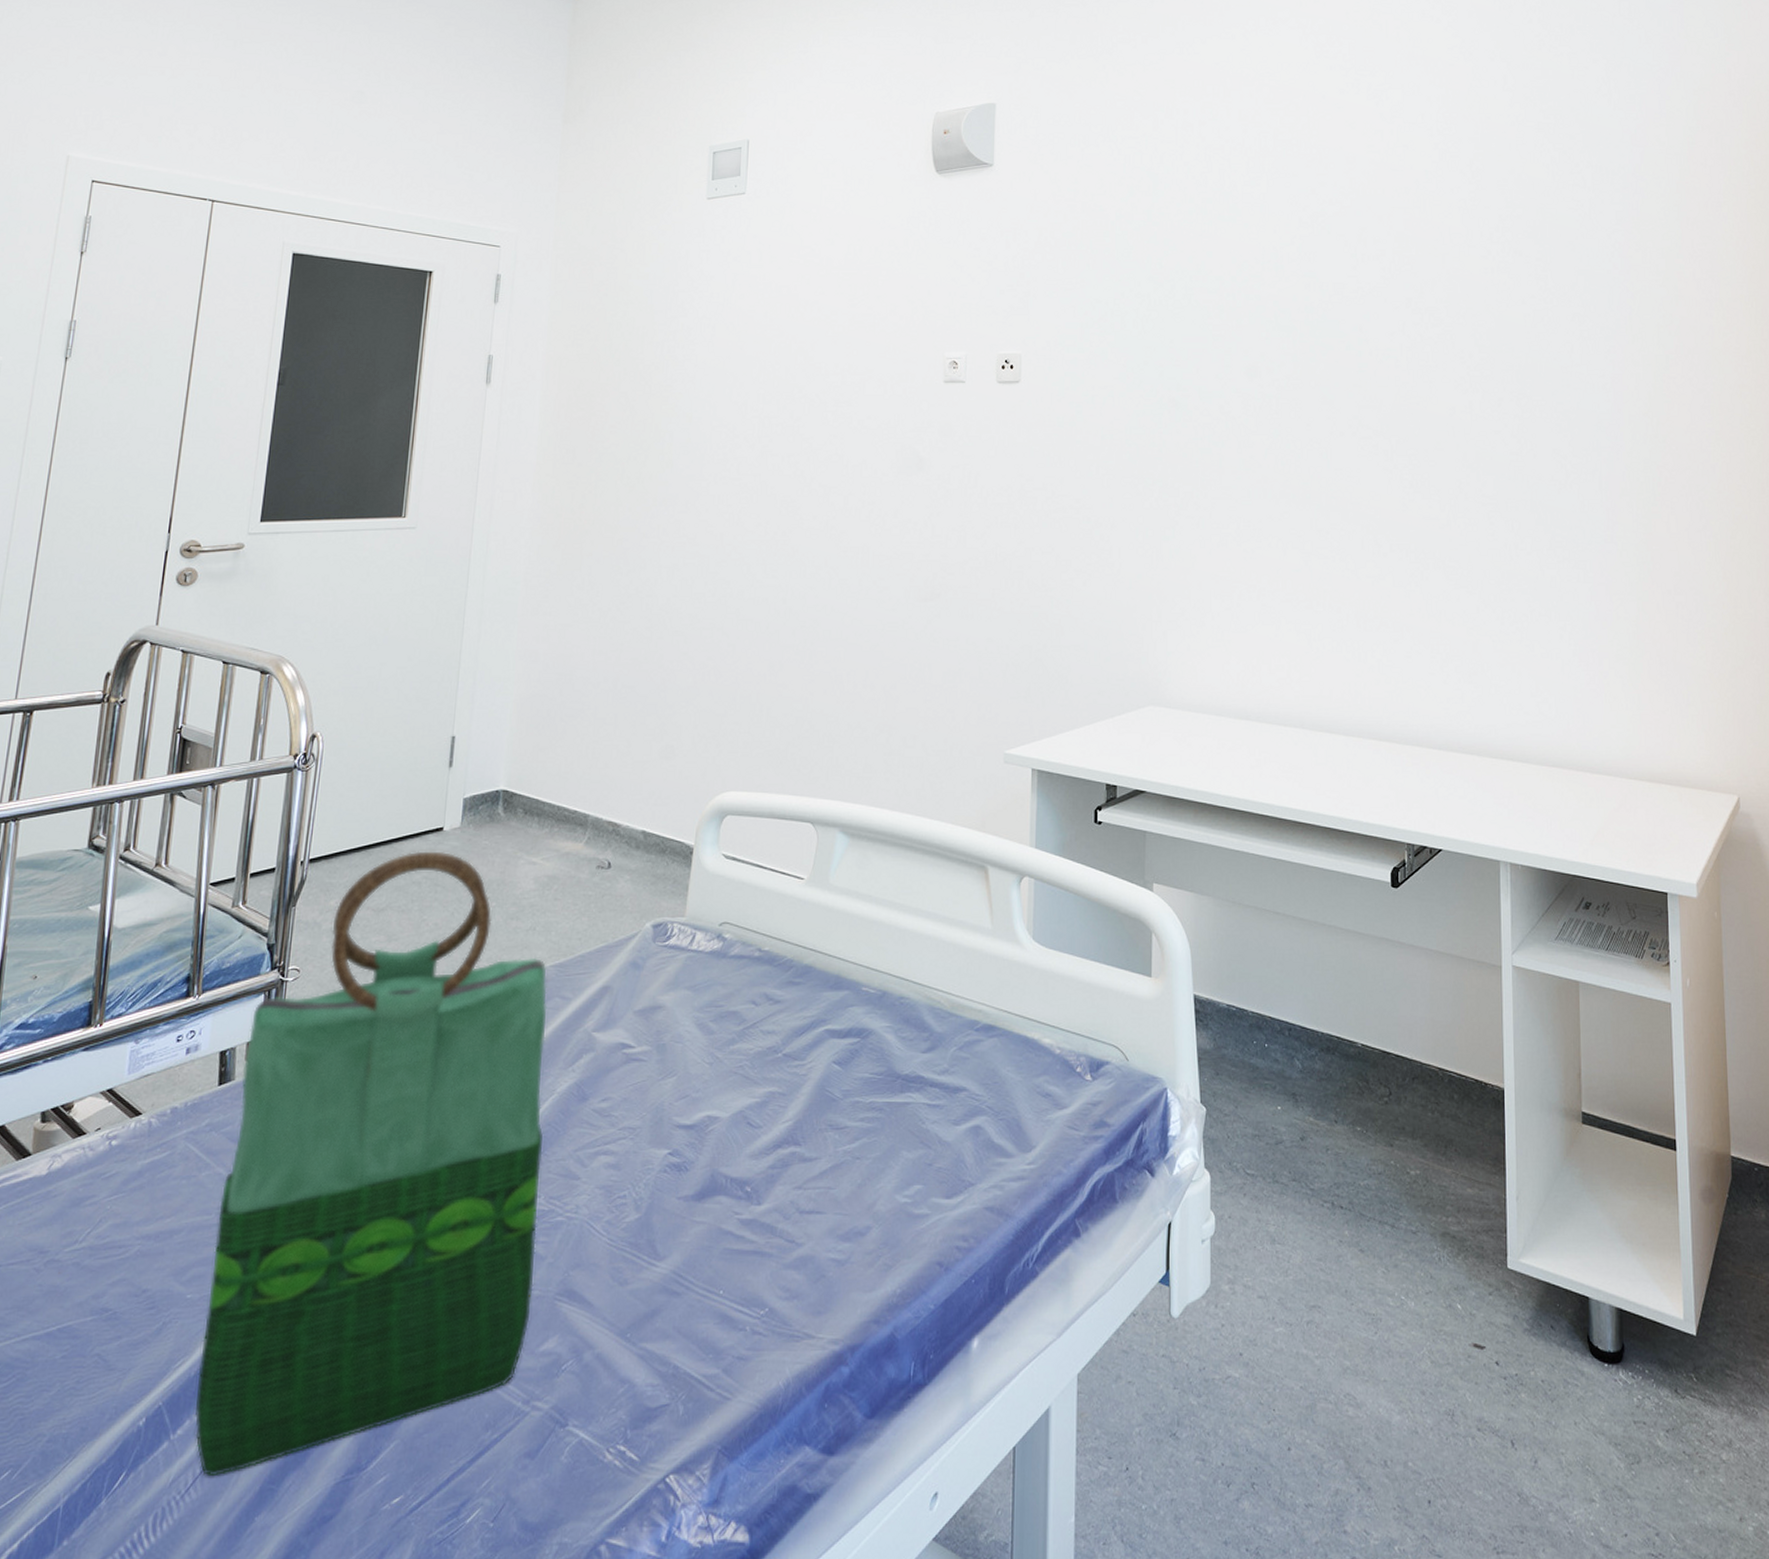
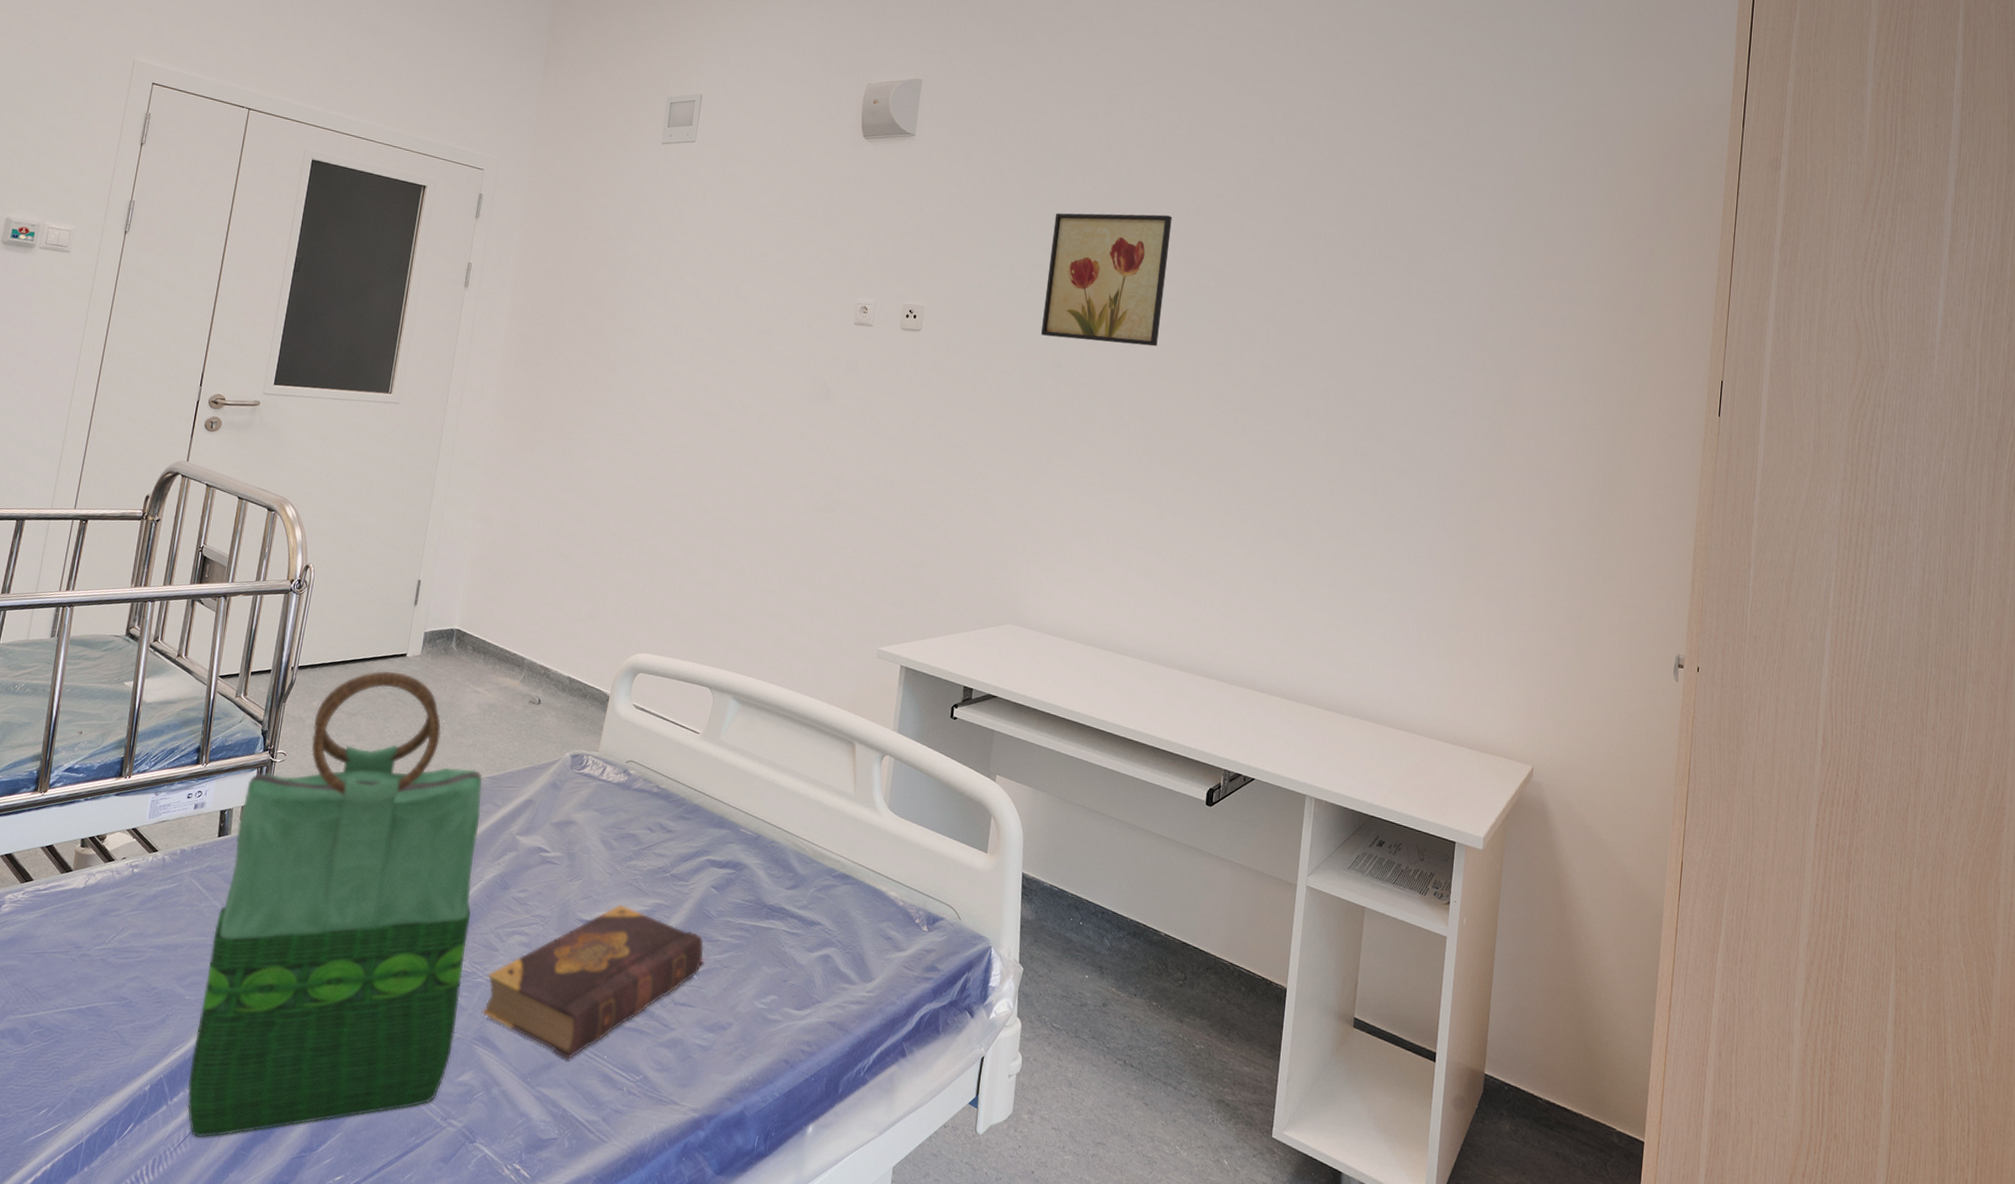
book: none [565,1099,833,1303] -> present [482,904,705,1060]
wall art: none [1154,228,1285,375] -> present [1041,213,1172,347]

